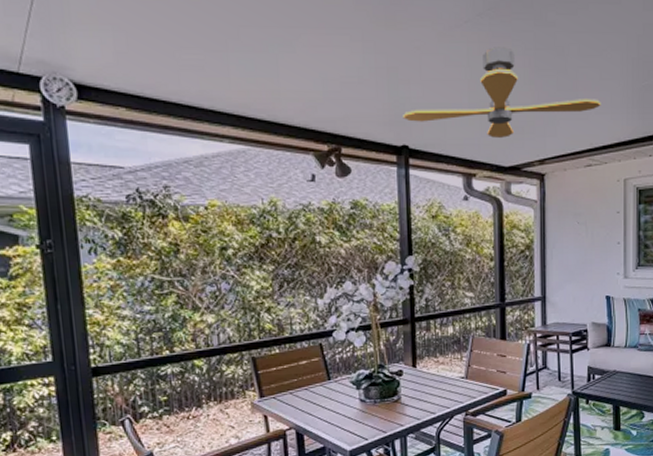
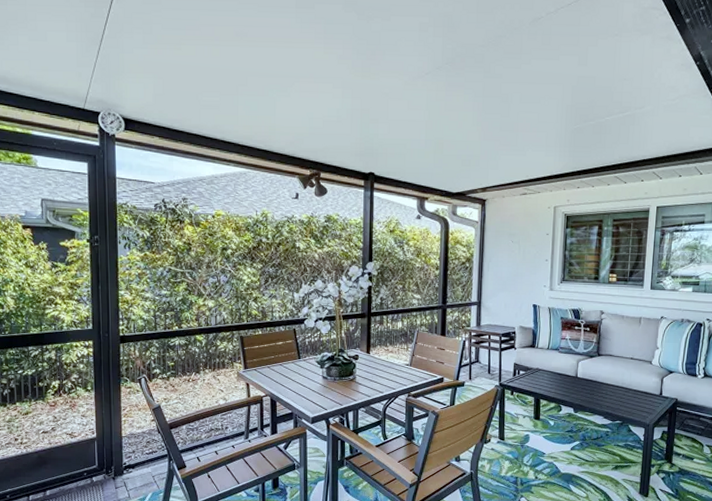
ceiling fan: present [403,47,601,138] -> none [371,94,538,169]

